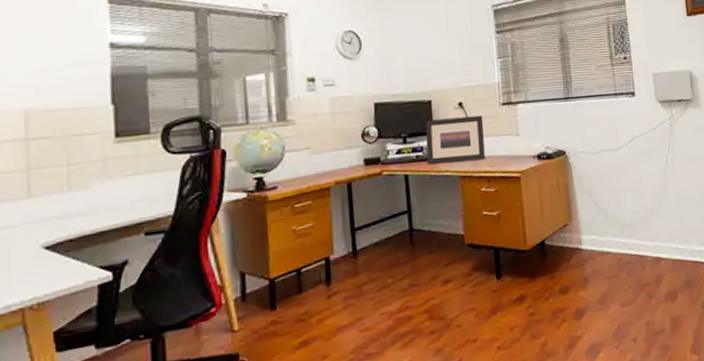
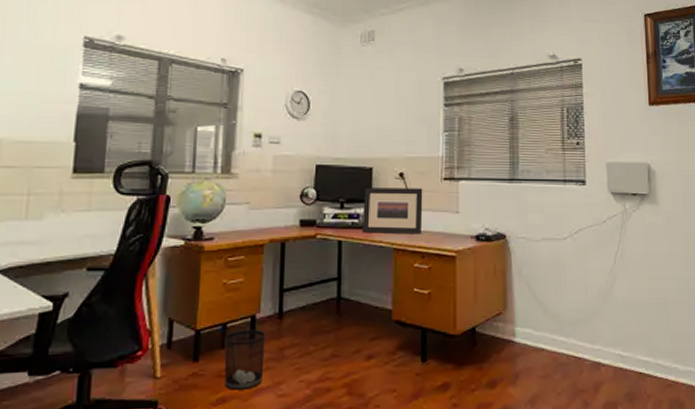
waste bin: none [299,270,344,332] -> present [223,329,266,390]

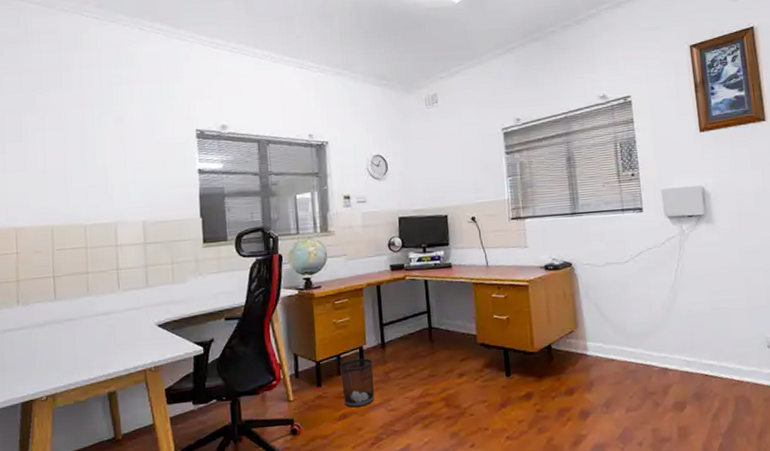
picture frame: present [363,187,423,235] -> none [442,228,496,272]

